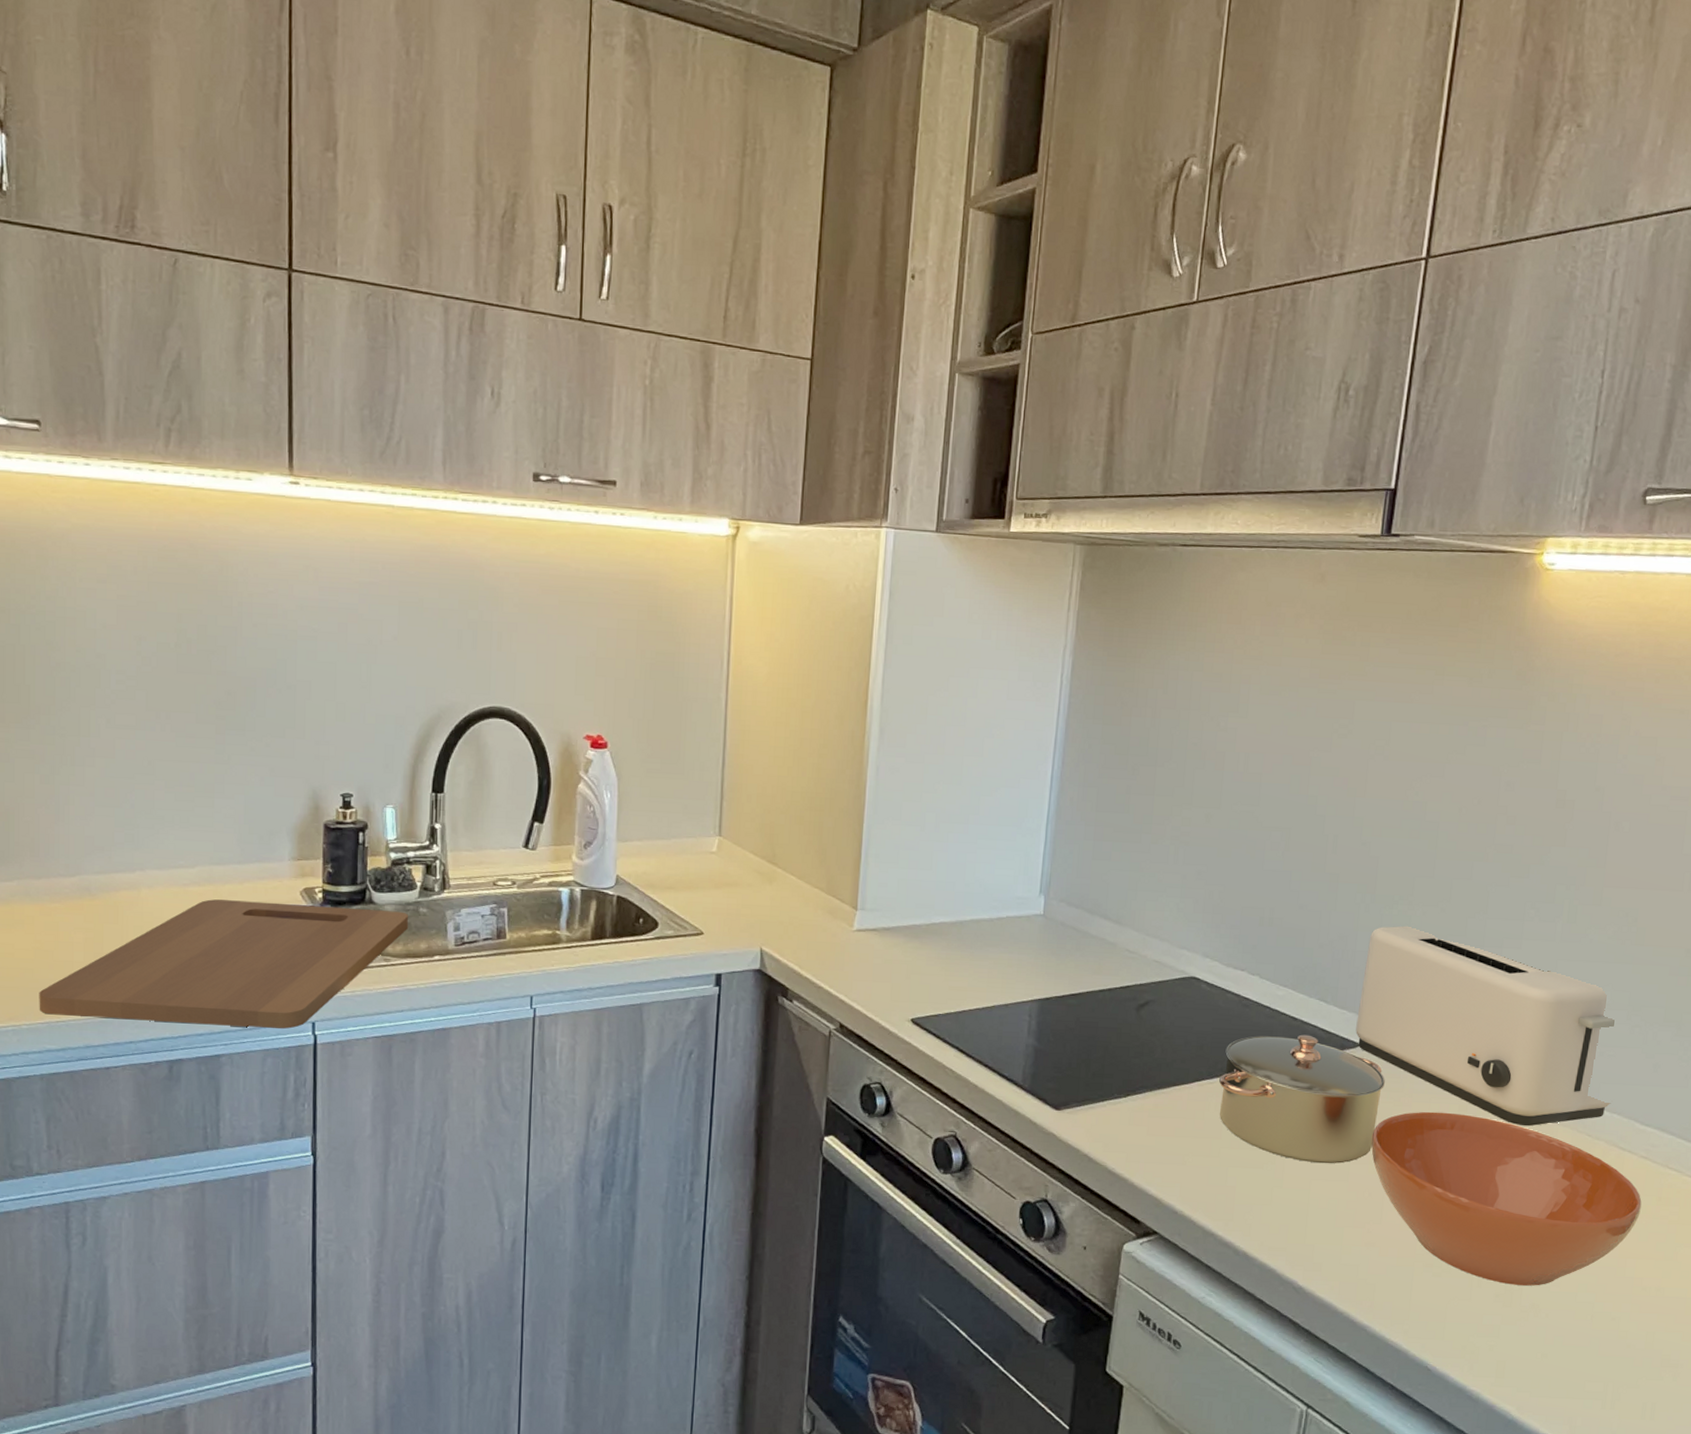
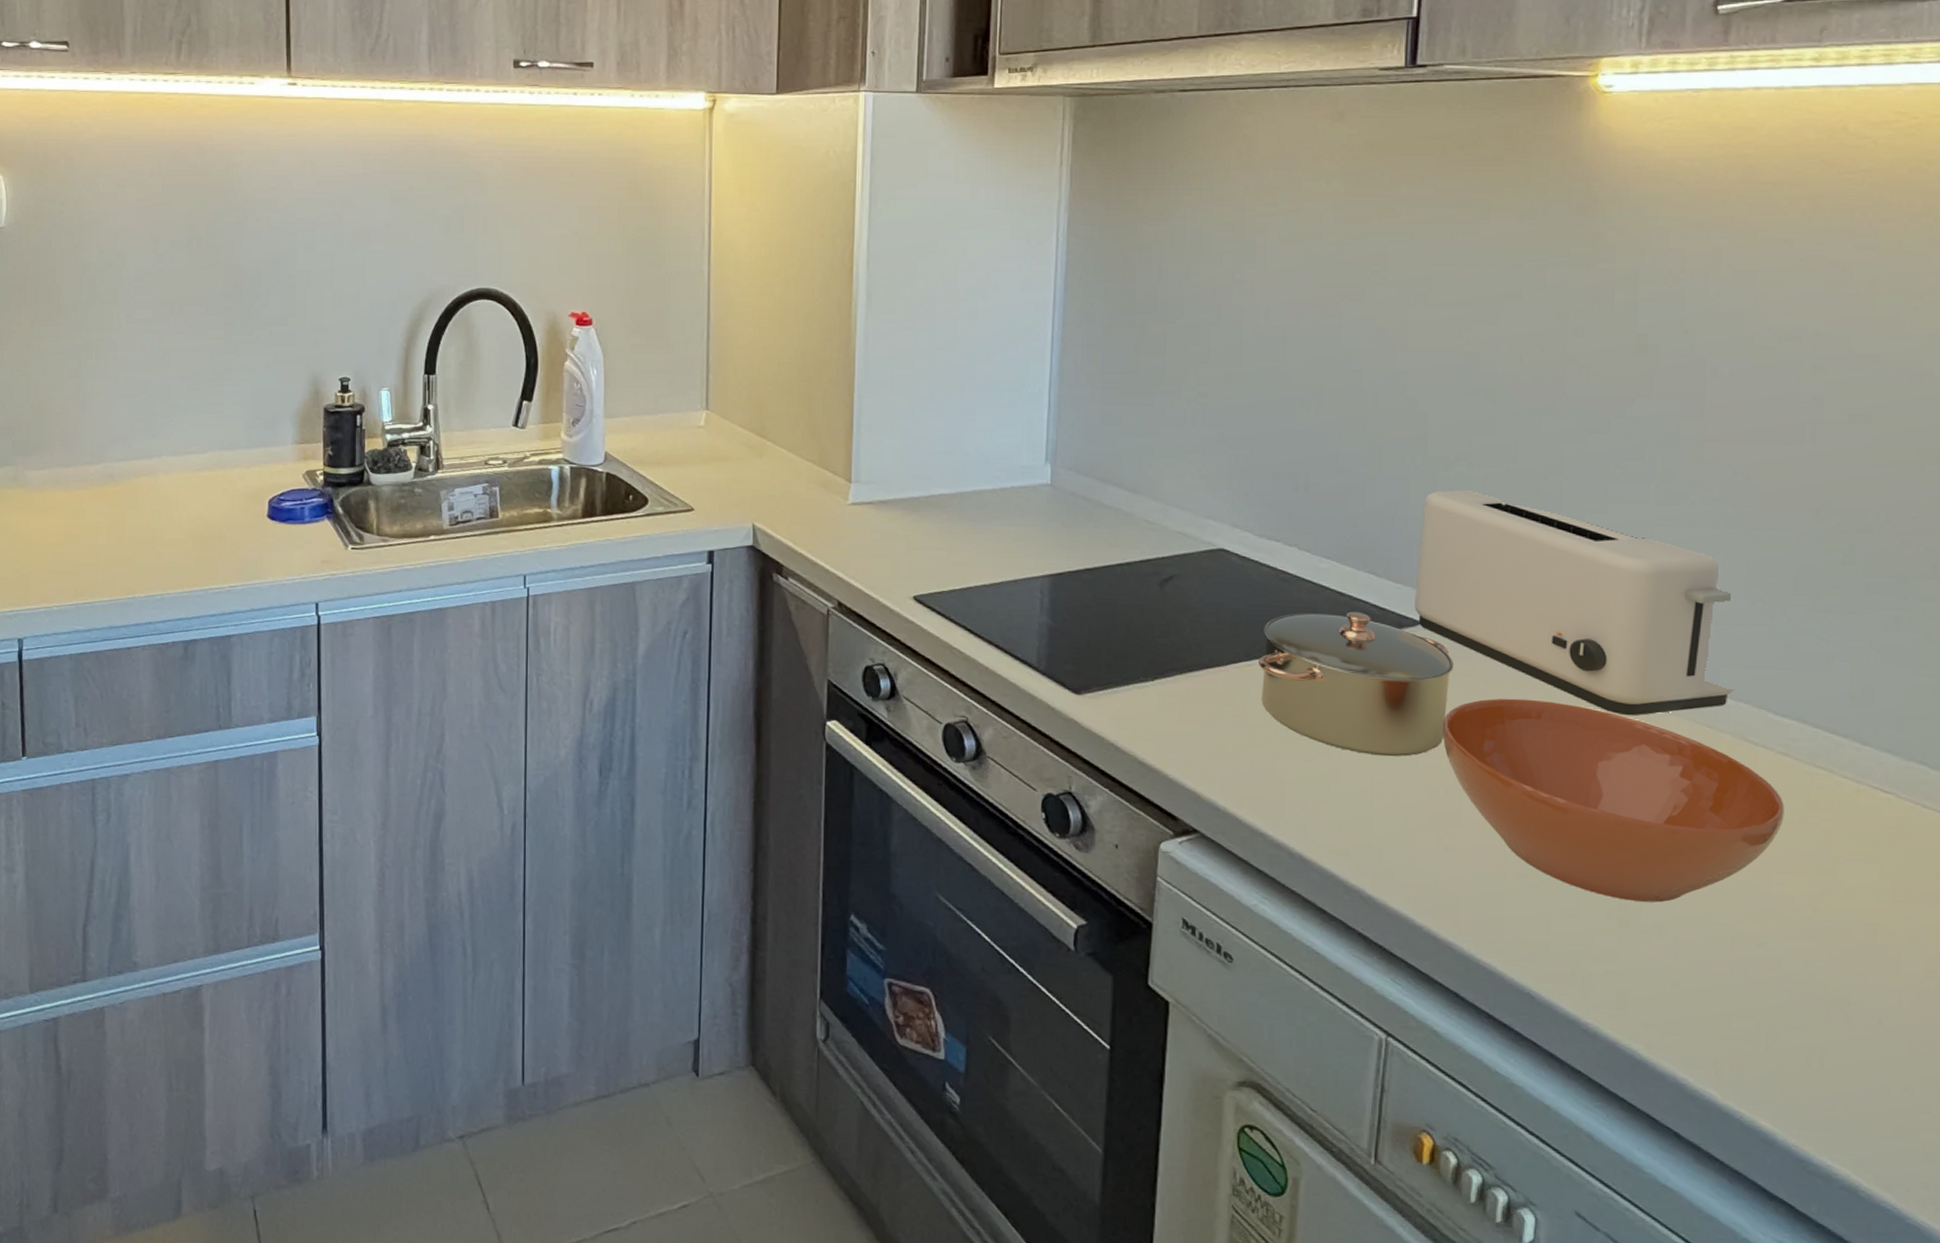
cutting board: present [39,899,409,1030] -> none [68,483,405,610]

